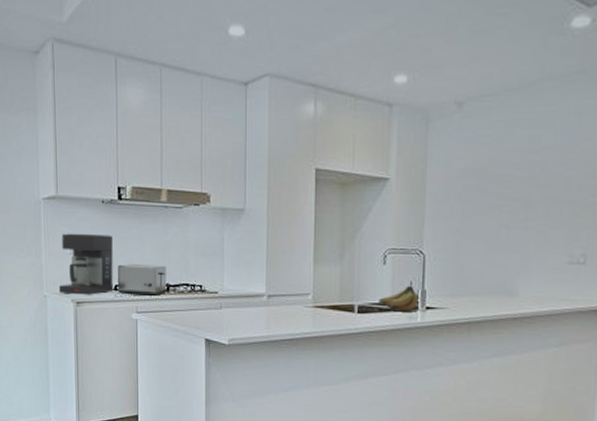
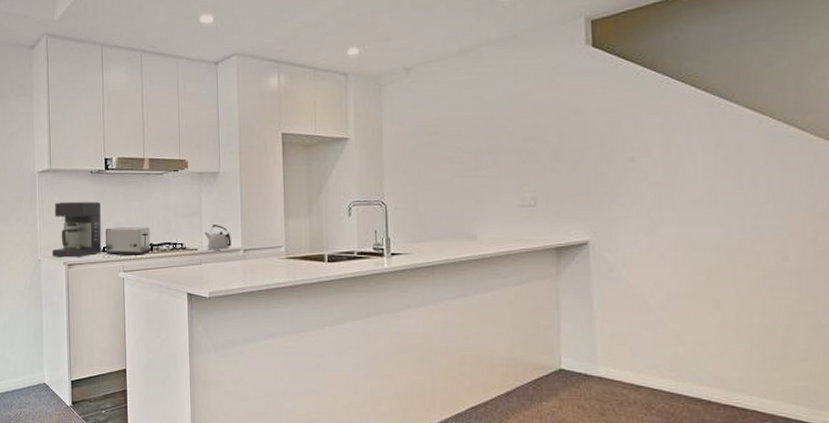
kettle: none [226,265,255,296] -> present [204,223,232,251]
fruit: present [378,285,420,312] -> none [346,234,385,259]

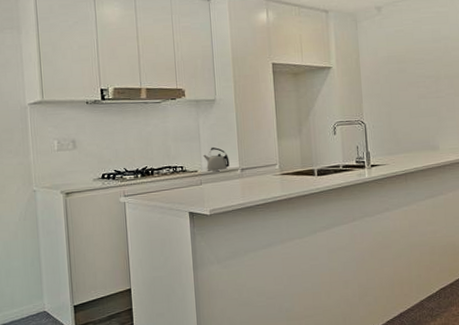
coffee maker: present [51,201,102,258] -> none [47,131,101,187]
toaster: present [105,226,151,255] -> none [104,152,151,181]

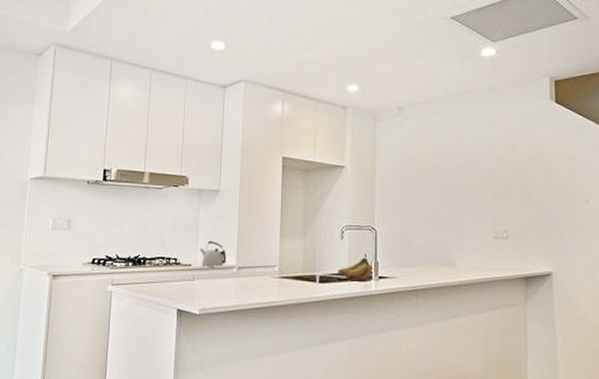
fruit: none [333,149,366,171] -> present [337,257,374,282]

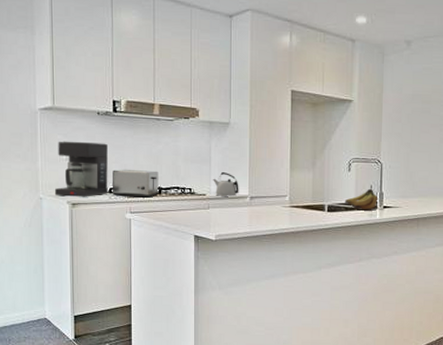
coffee maker: none [36,210,95,268] -> present [54,141,108,197]
toaster: none [95,238,144,269] -> present [112,169,159,198]

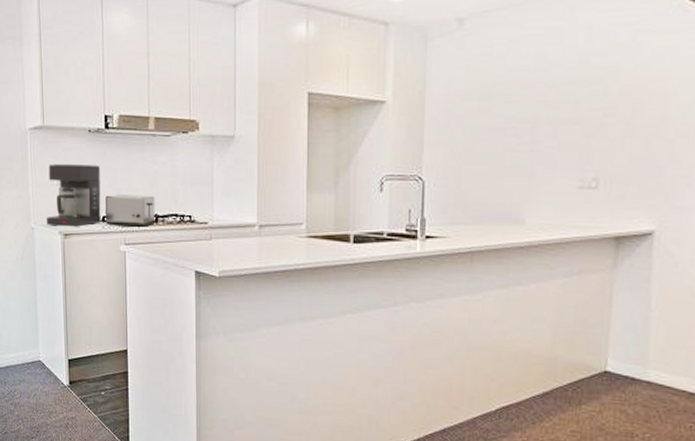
kettle: present [213,171,239,197] -> none [216,195,246,226]
fruit: present [344,188,379,211] -> none [375,213,419,242]

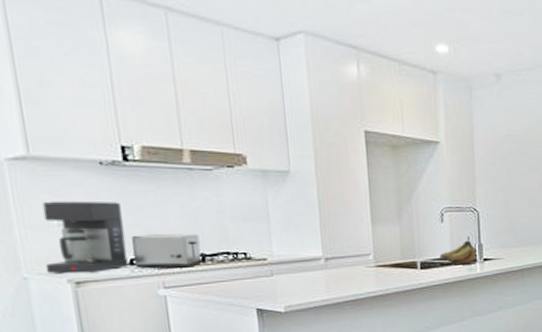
fruit: none [375,213,419,242] -> present [439,240,478,265]

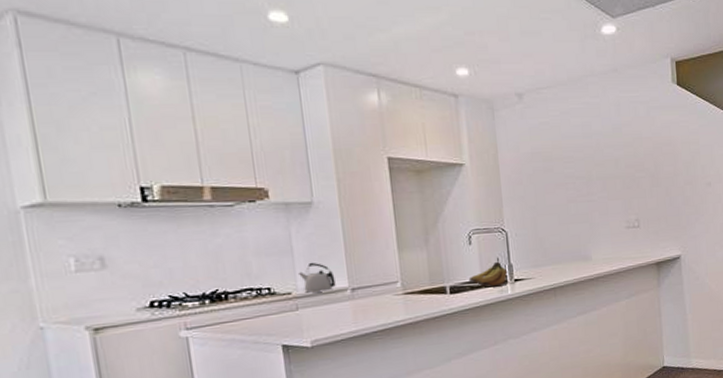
coffee maker: present [42,200,129,274] -> none [59,243,149,322]
toaster: present [132,233,202,269] -> none [152,271,225,310]
kettle: none [274,230,310,261] -> present [299,262,336,294]

